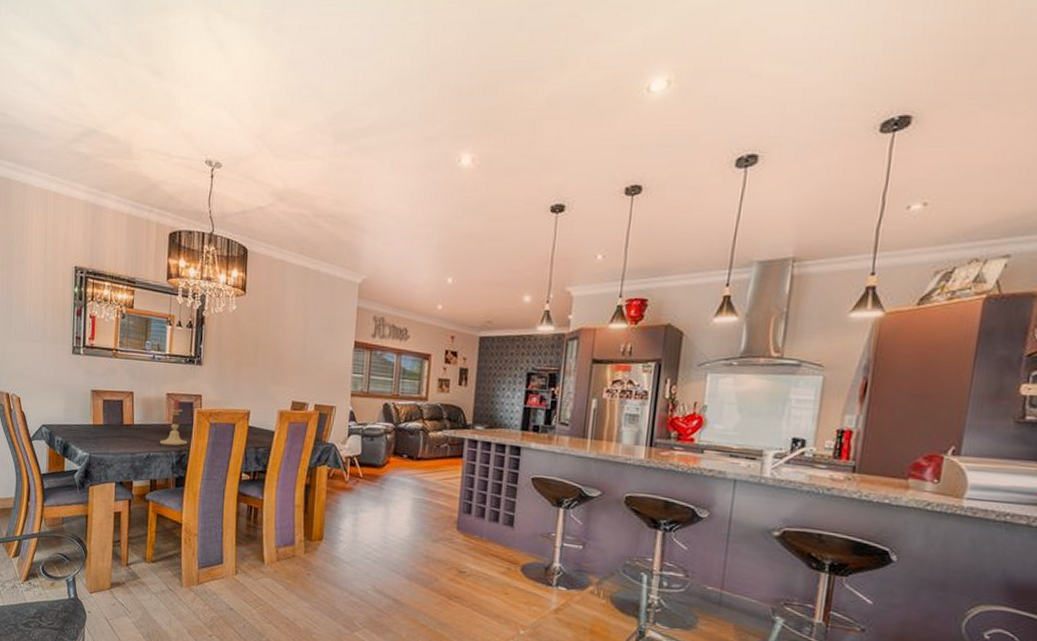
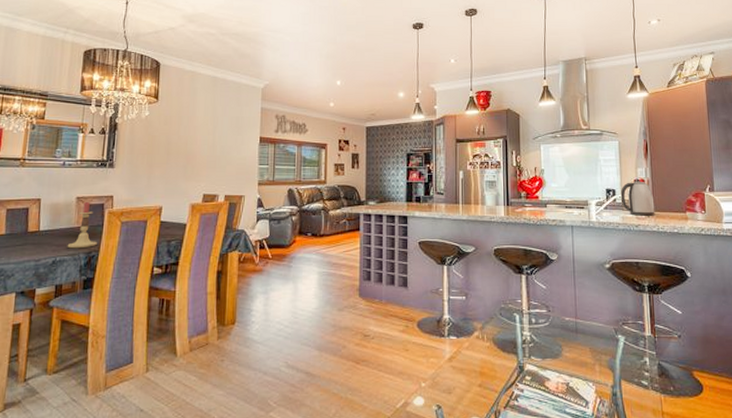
kettle: none [811,431,862,479] -> present [620,181,655,216]

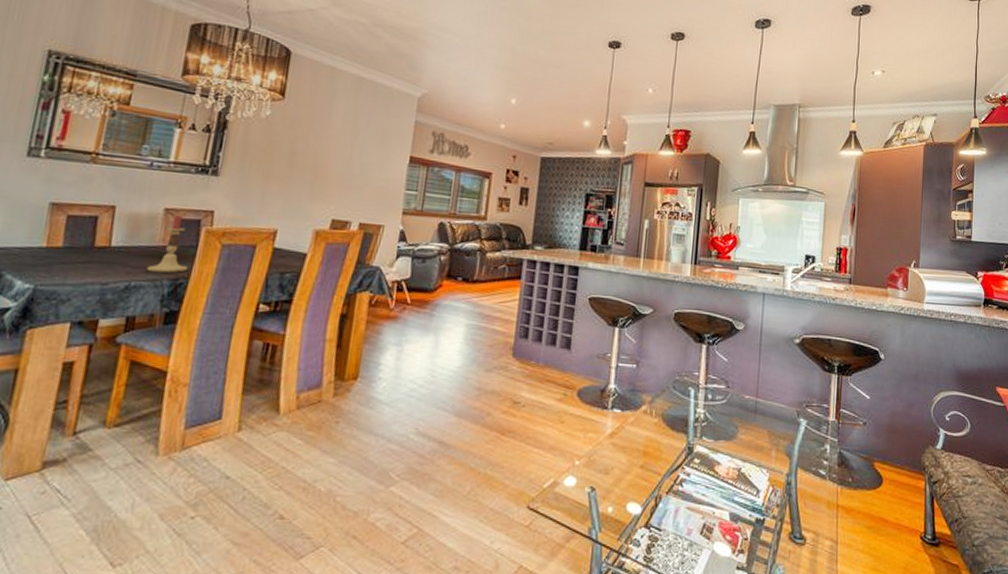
kettle: present [620,181,655,216] -> none [820,248,855,289]

